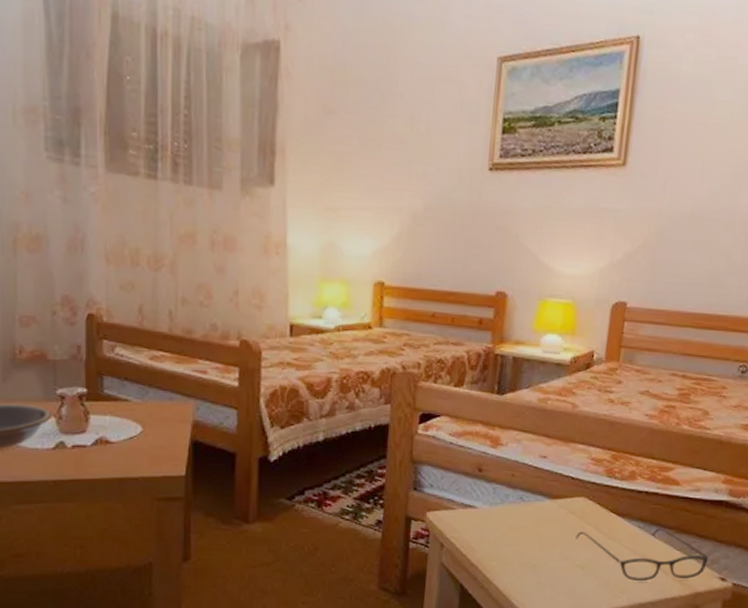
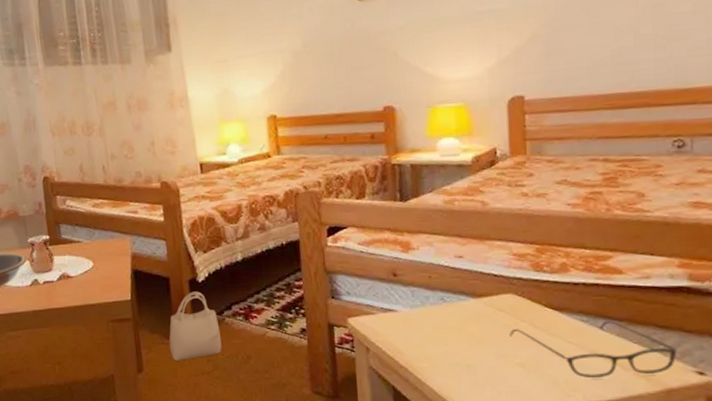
handbag: none [225,472,288,549] -> present [169,291,222,361]

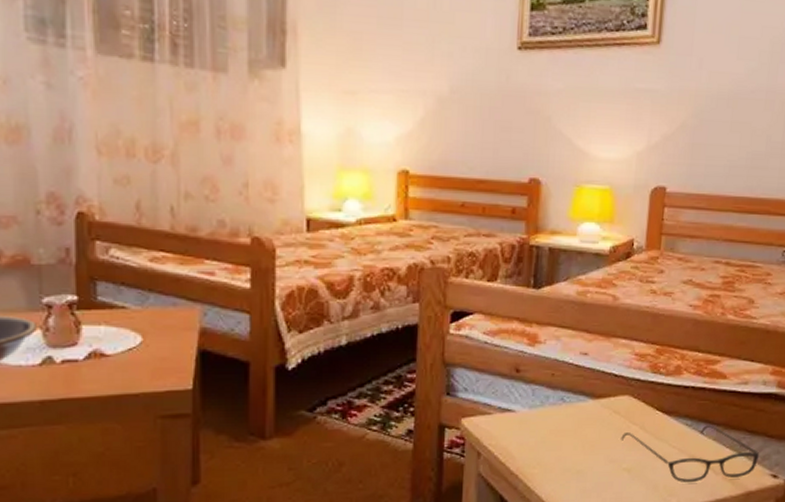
handbag: present [169,291,222,361] -> none [239,381,309,469]

